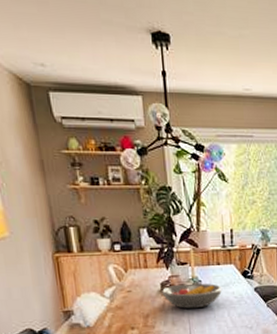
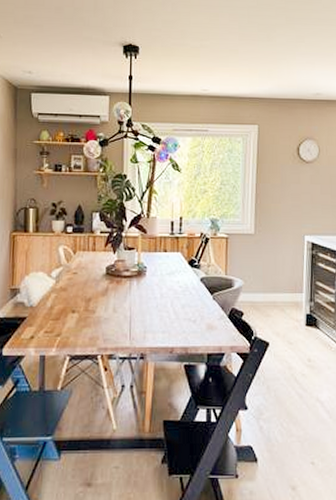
fruit bowl: present [161,283,223,309] -> none [105,269,168,296]

